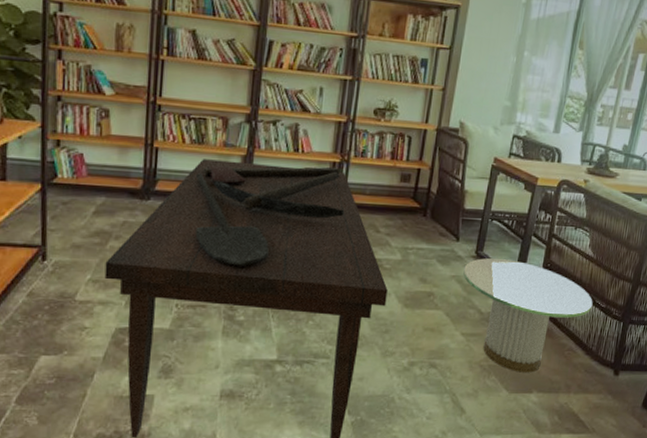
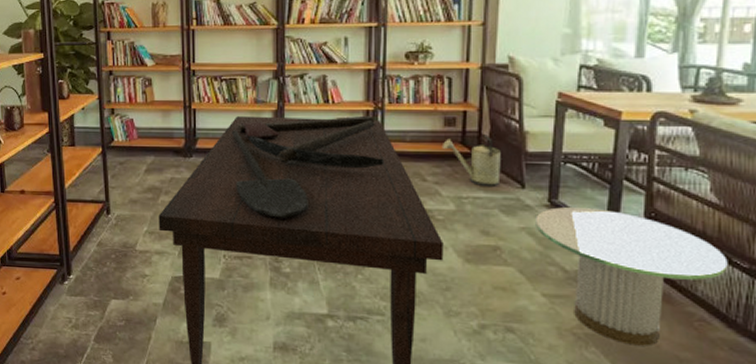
watering can: none [396,191,448,240] -> present [441,134,507,188]

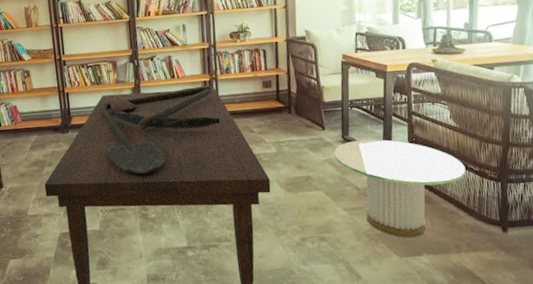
watering can: present [441,134,507,188] -> none [262,92,311,132]

